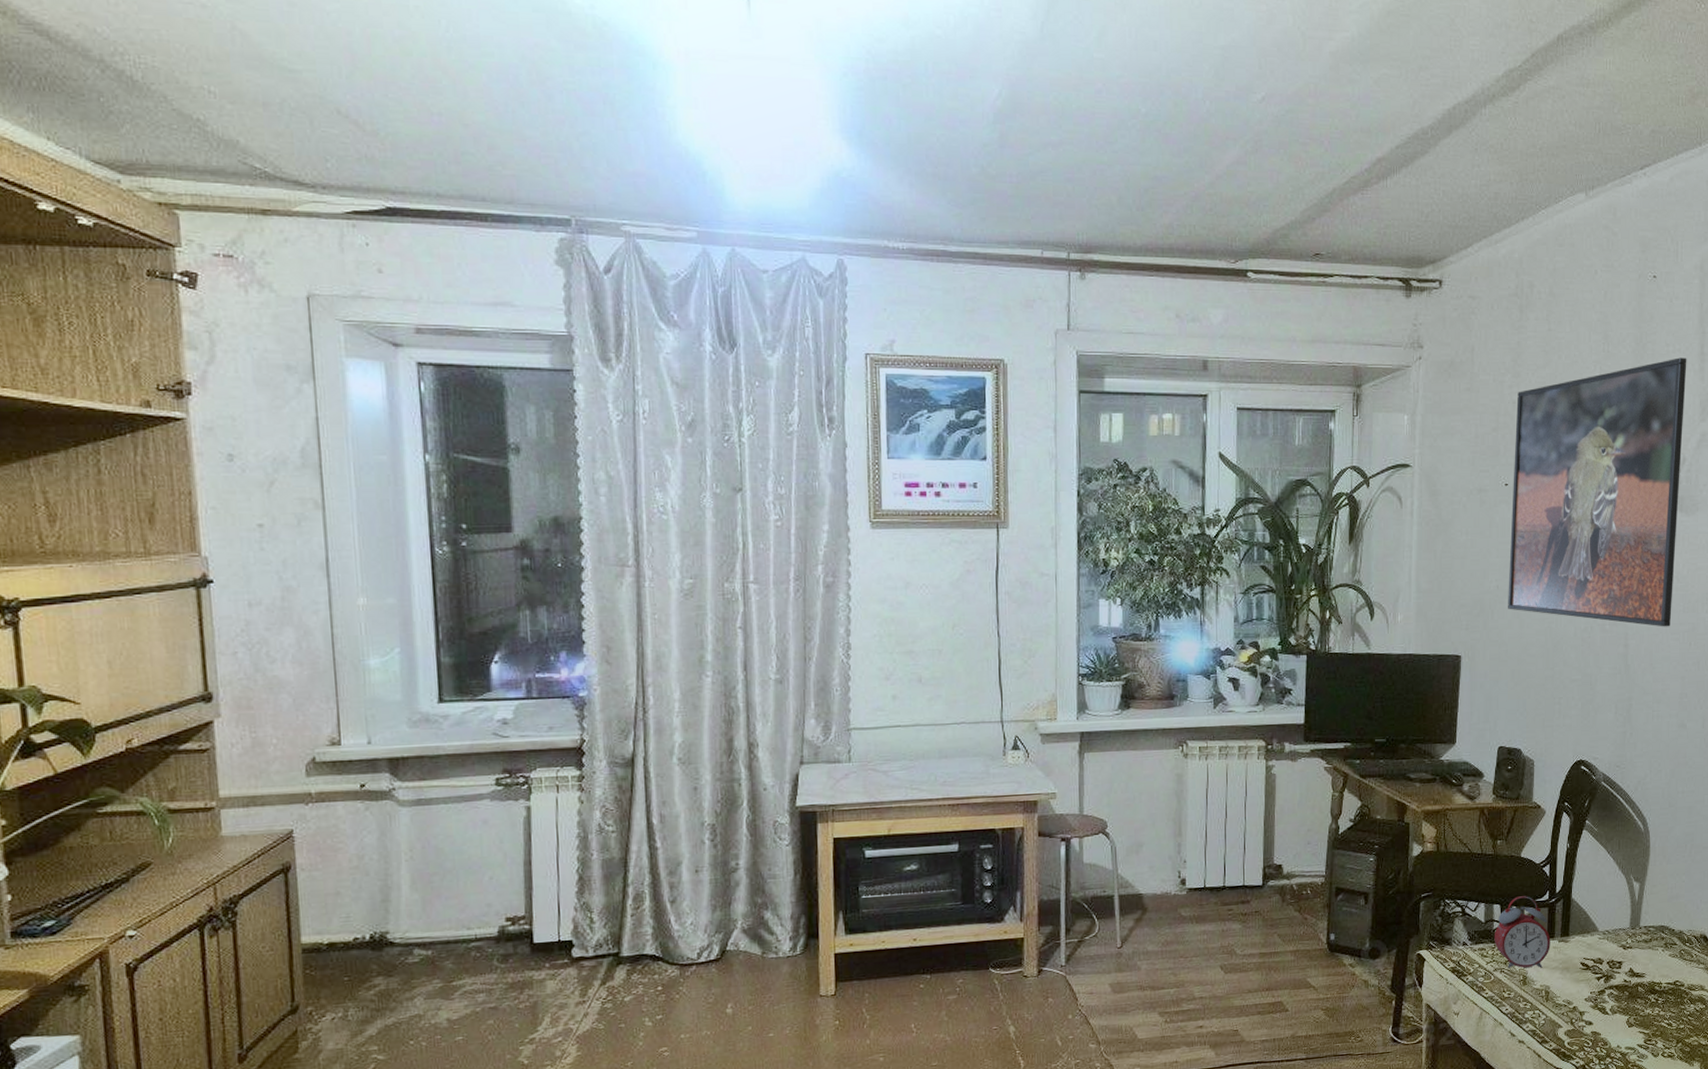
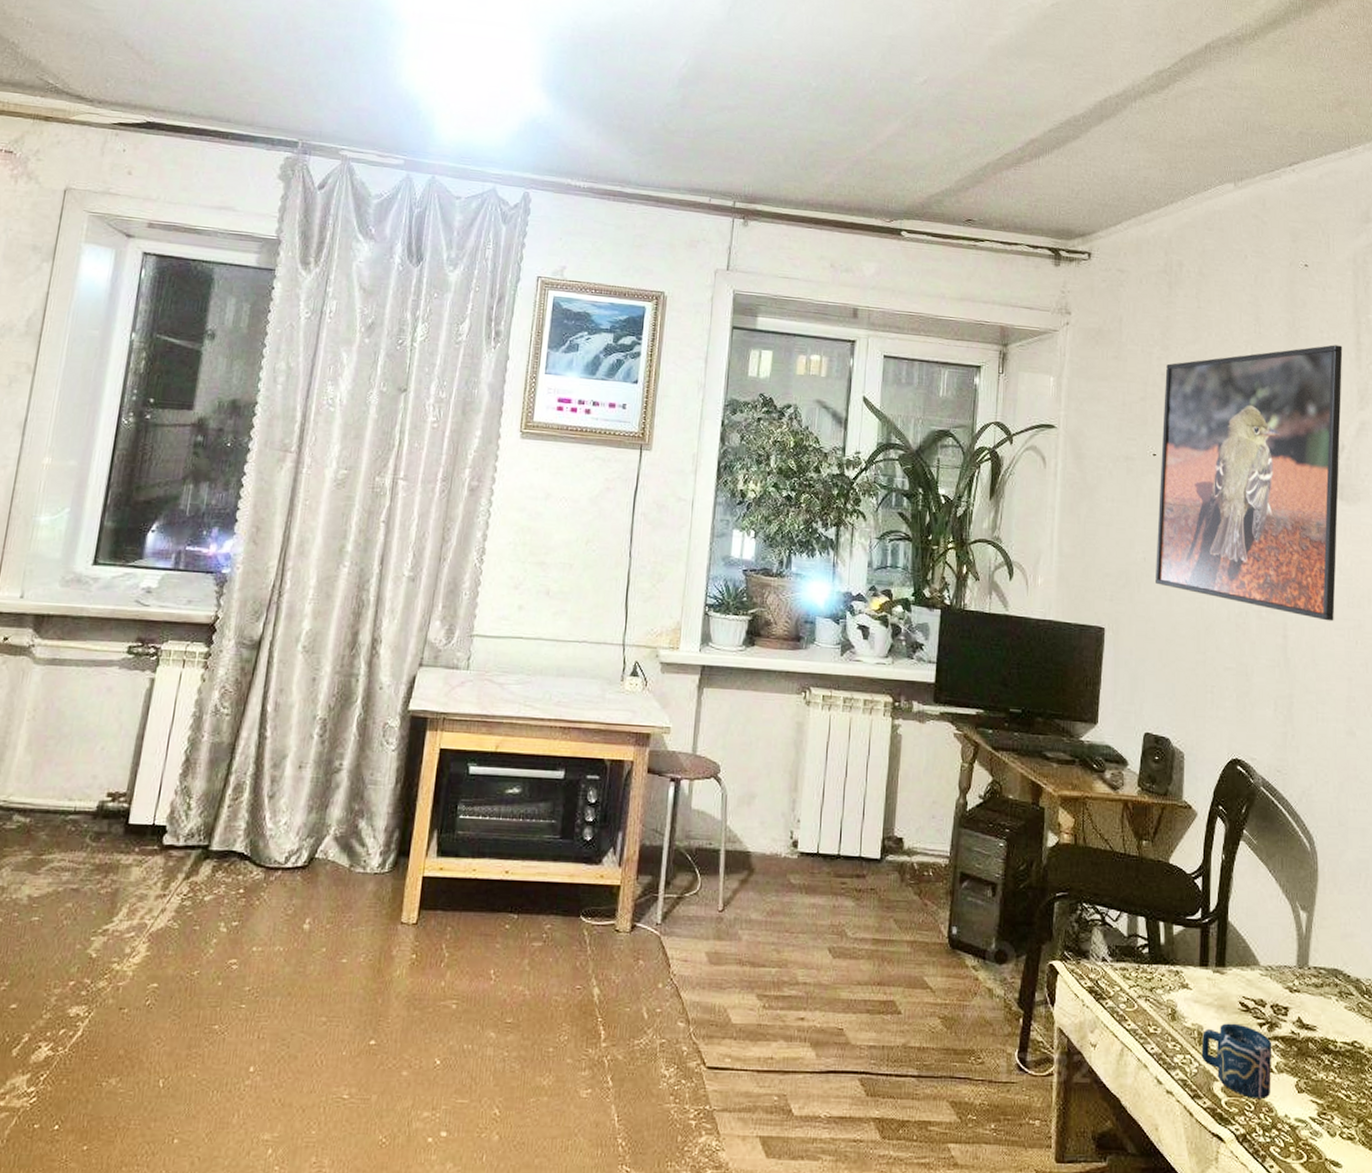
alarm clock: present [1494,896,1551,968] -> none [1138,910,1204,1002]
cup: none [1548,980,1608,1037] -> present [1201,1023,1272,1098]

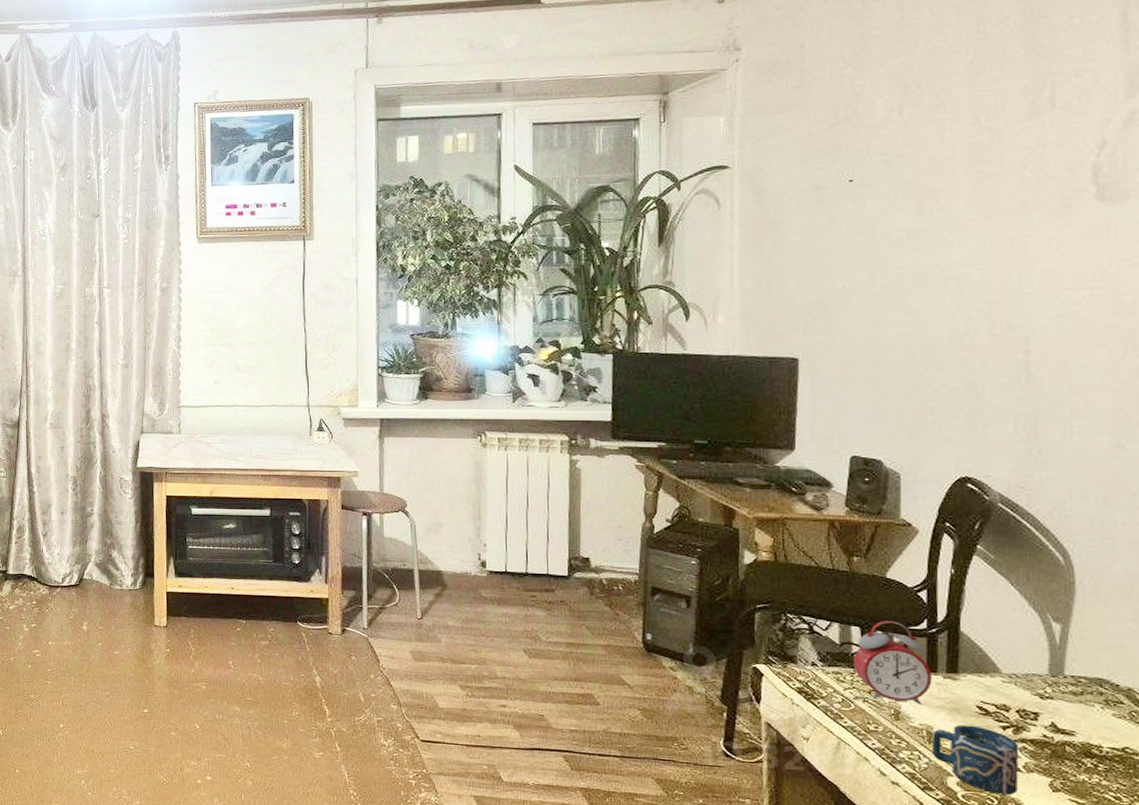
alarm clock: none [1138,910,1204,1002] -> present [853,621,932,705]
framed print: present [1156,344,1343,621] -> none [857,29,1103,332]

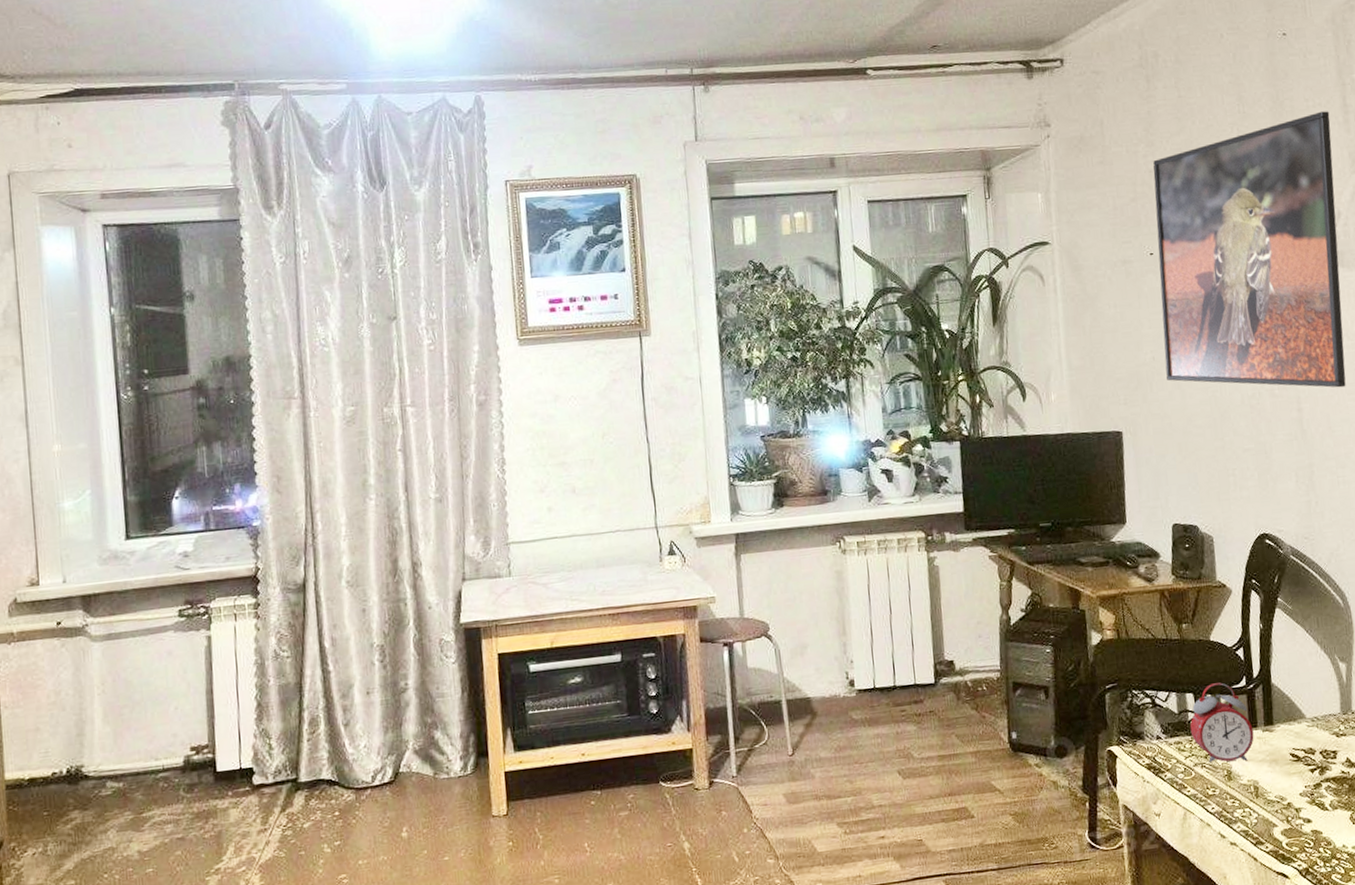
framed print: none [857,29,1103,332] -> present [1153,111,1346,388]
cup: present [931,724,1019,795] -> none [1258,773,1327,836]

